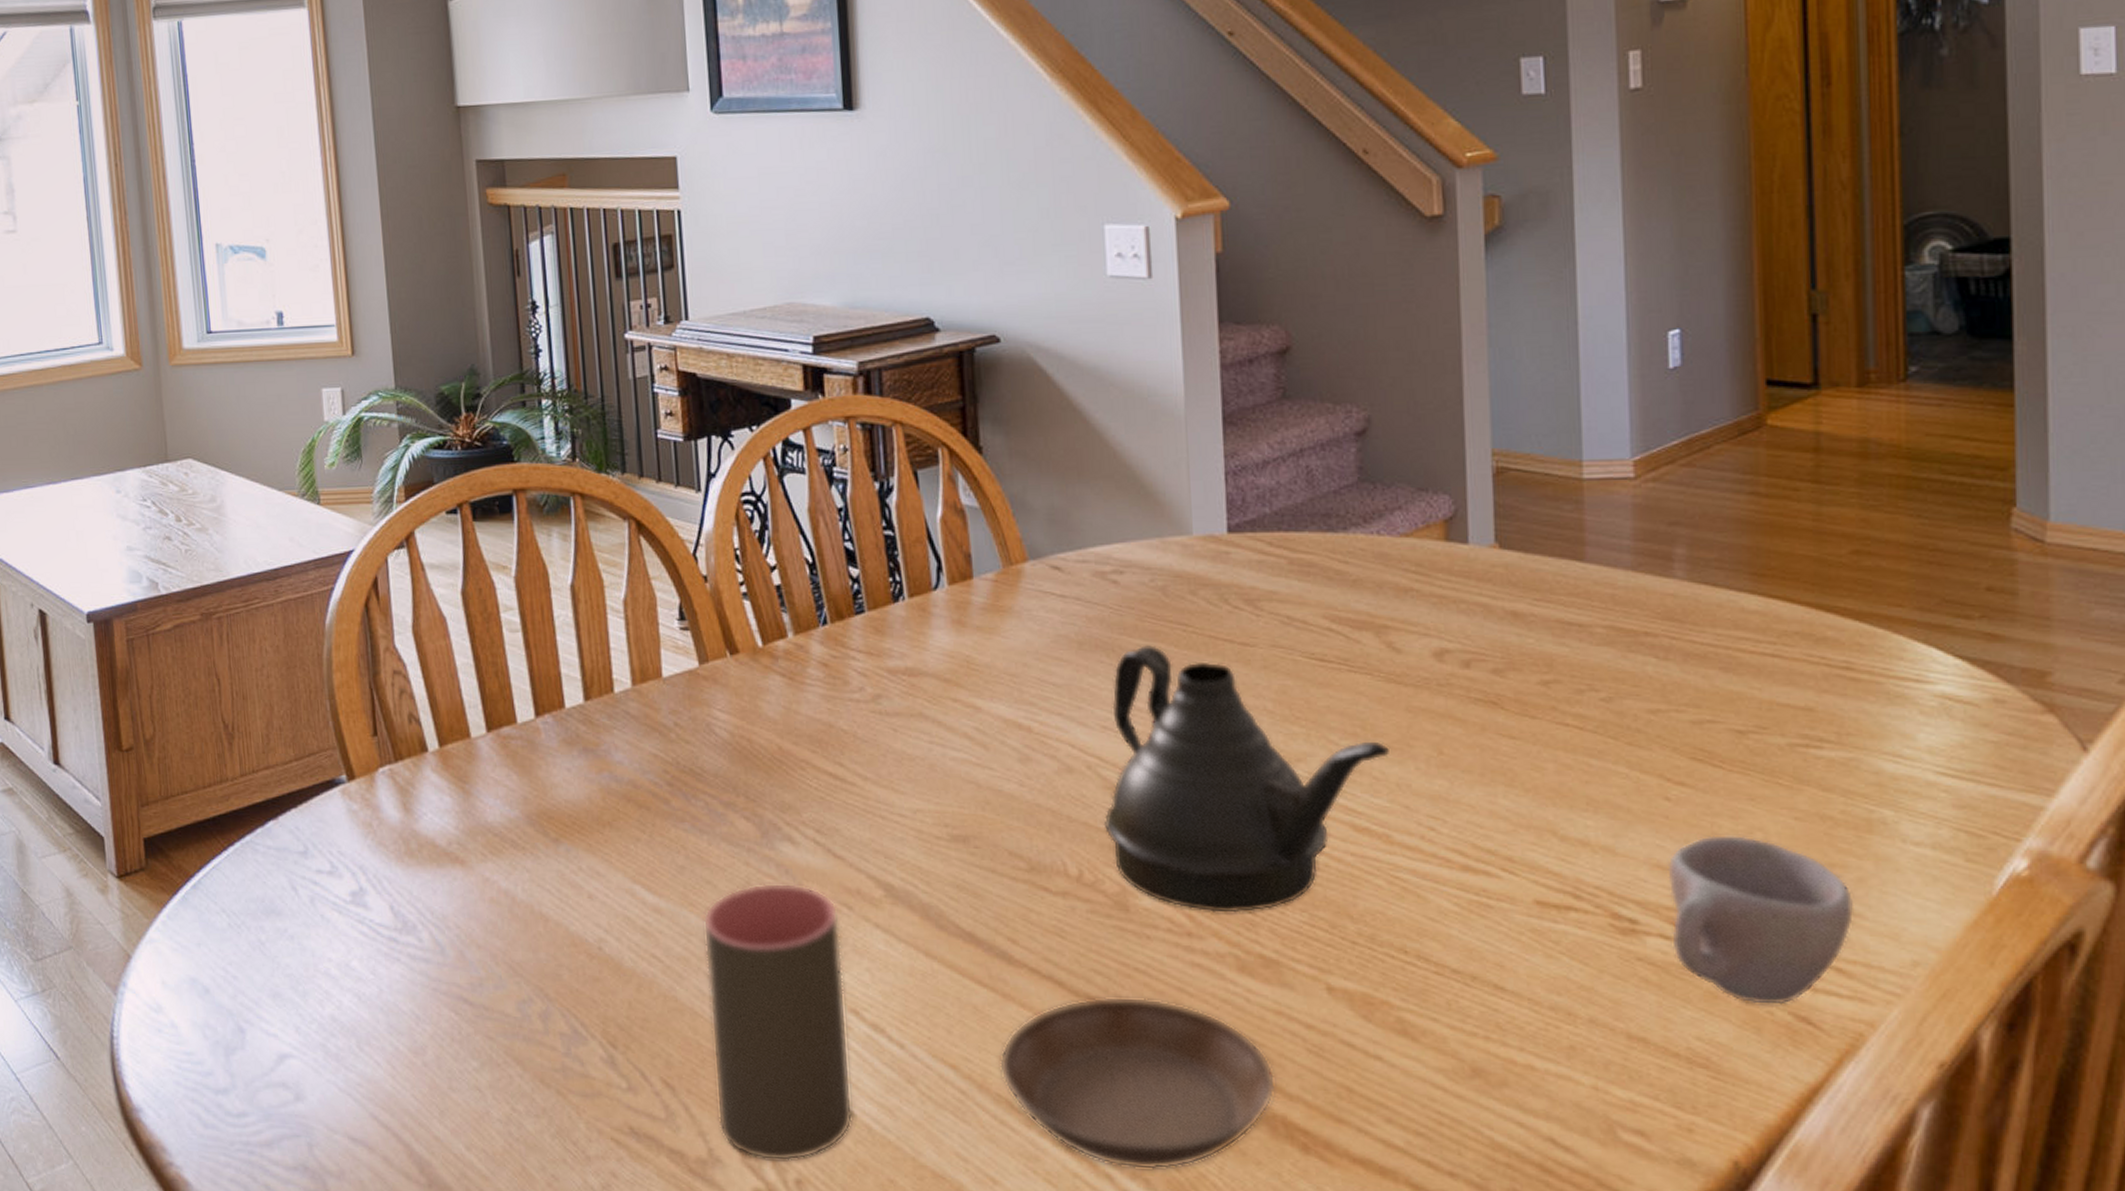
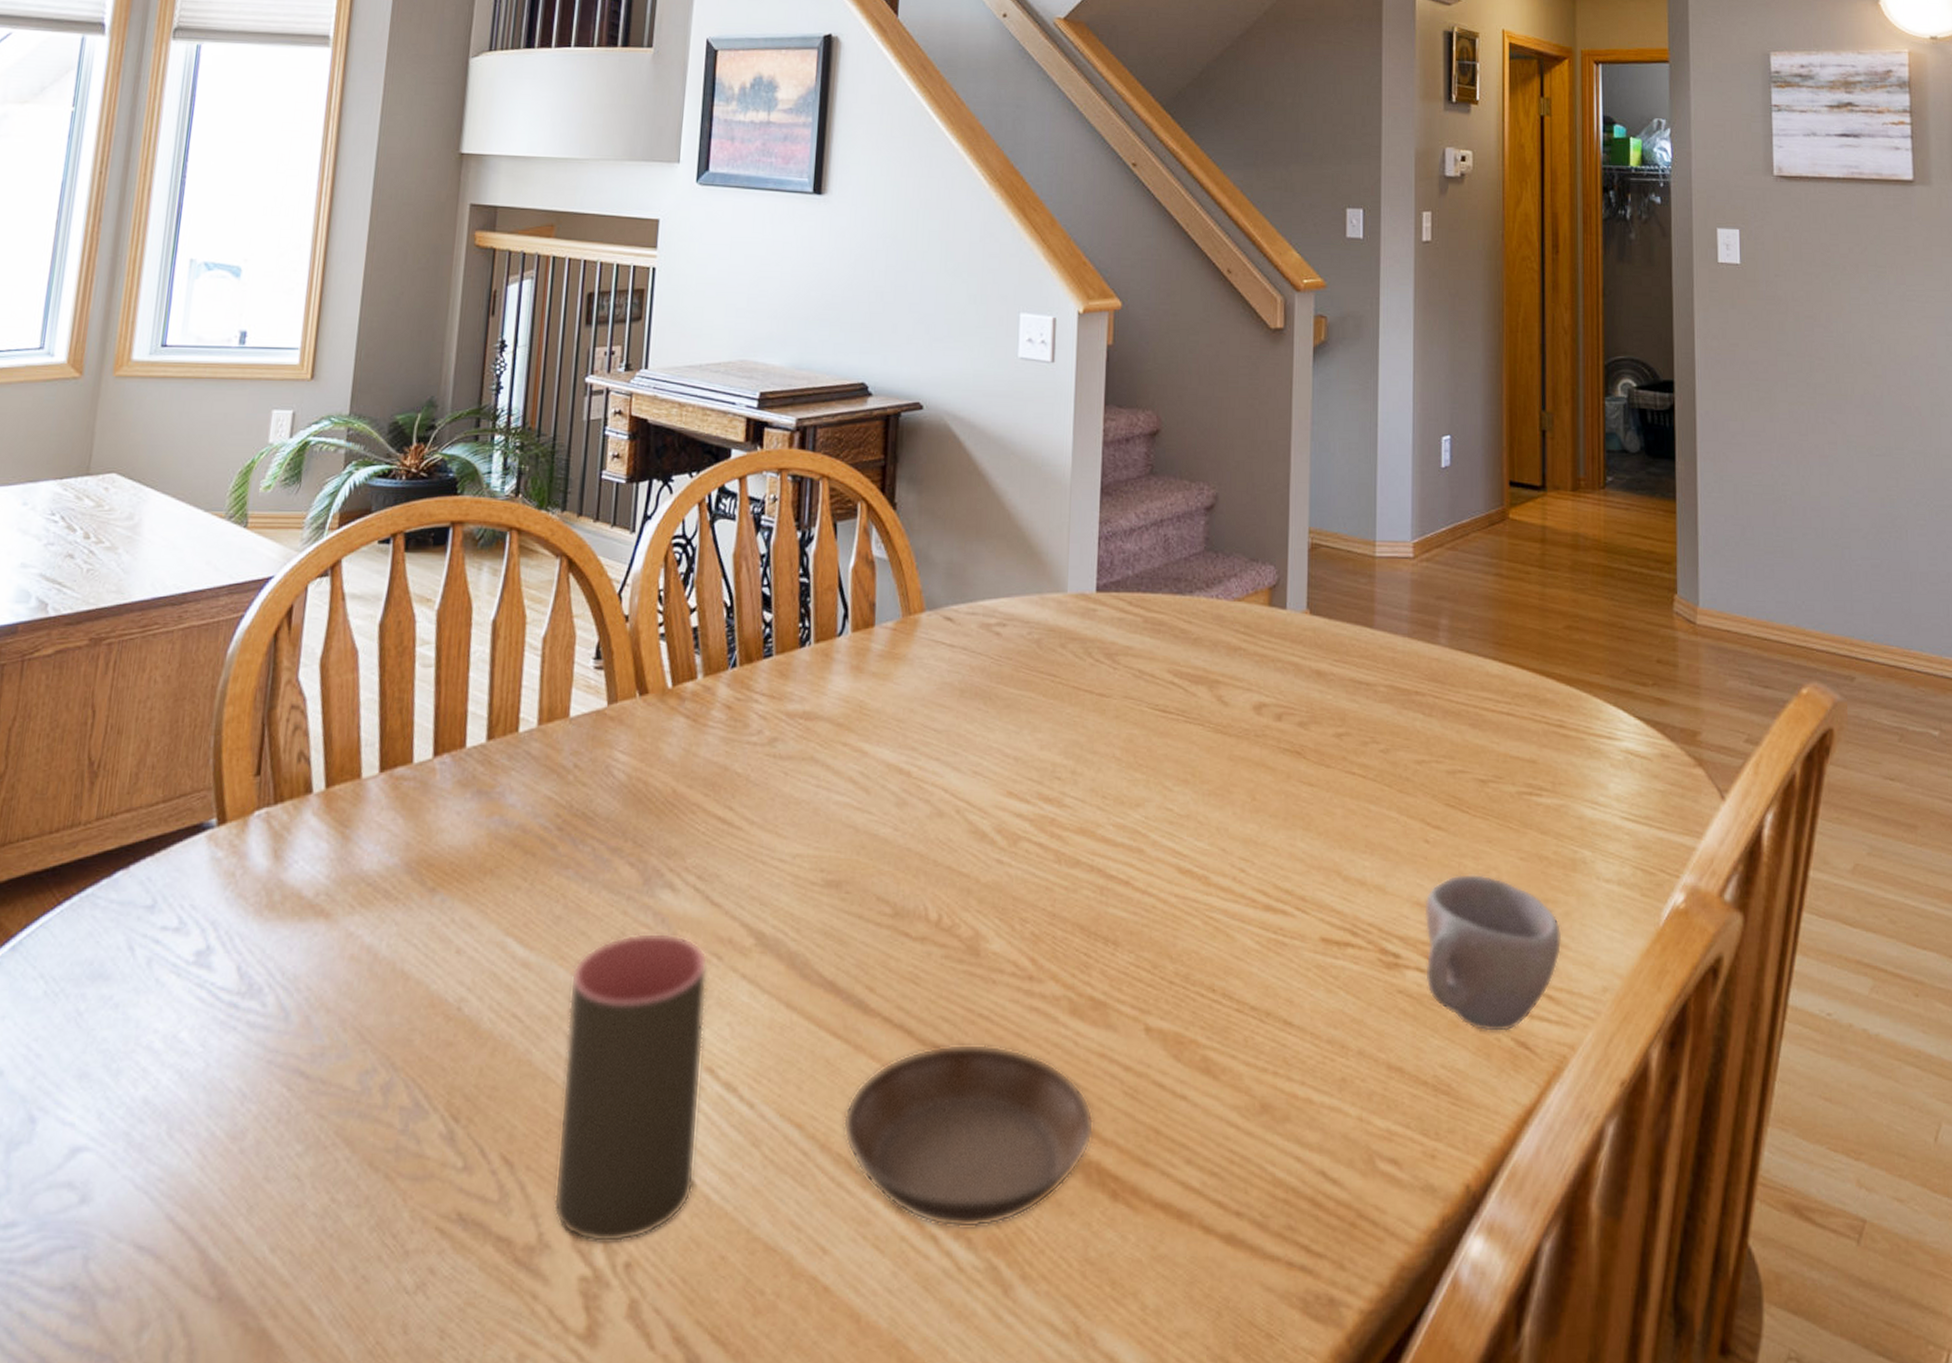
teapot: present [1103,645,1389,913] -> none [965,694,1213,955]

